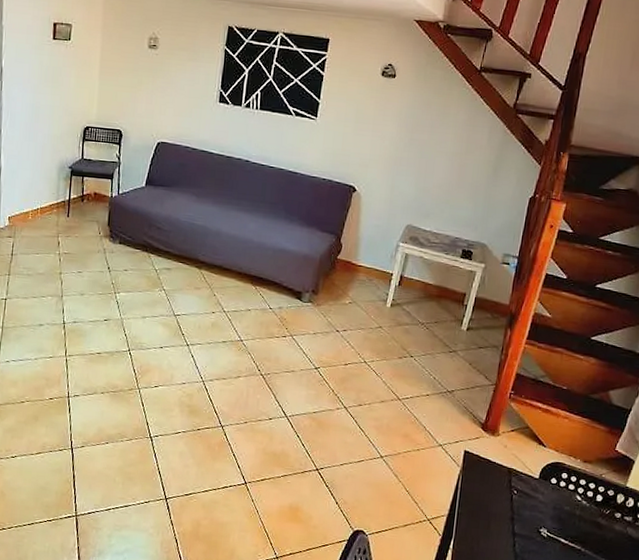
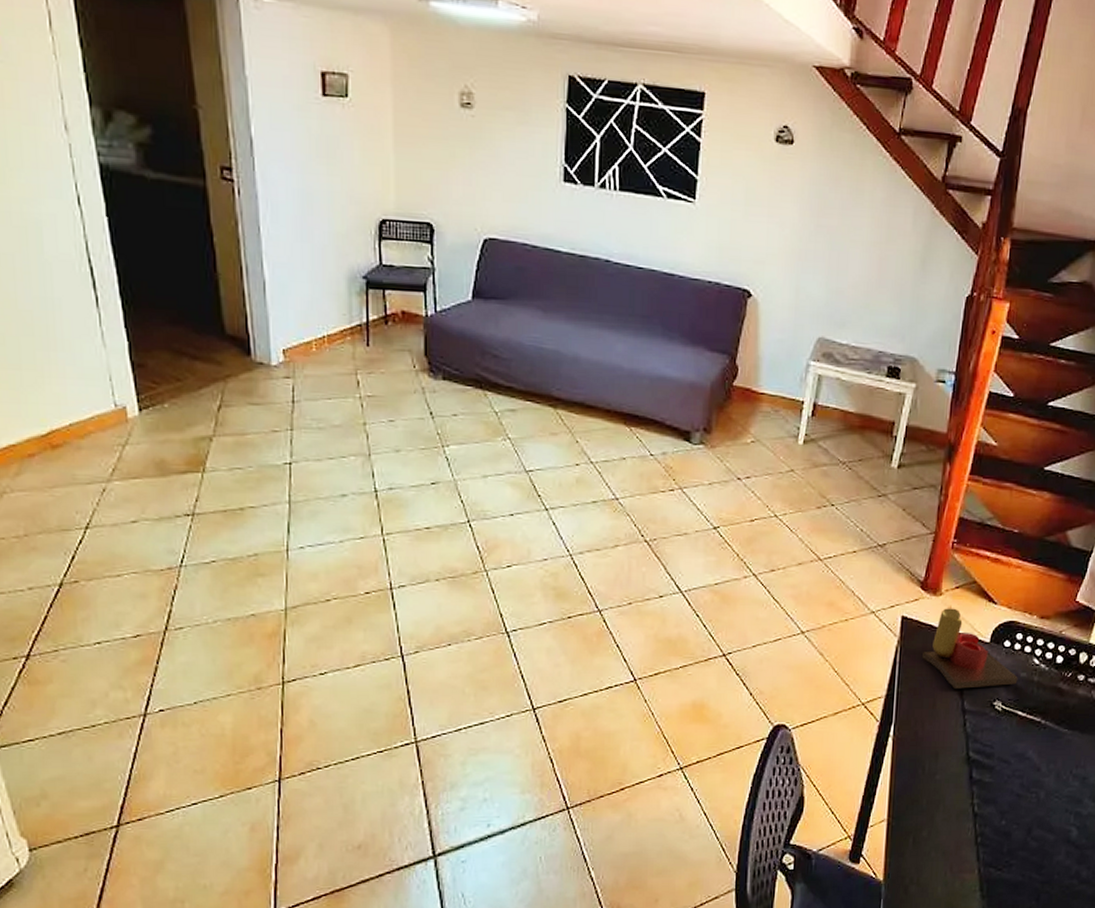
candle: none [480,447,562,516] -> present [922,608,1018,689]

